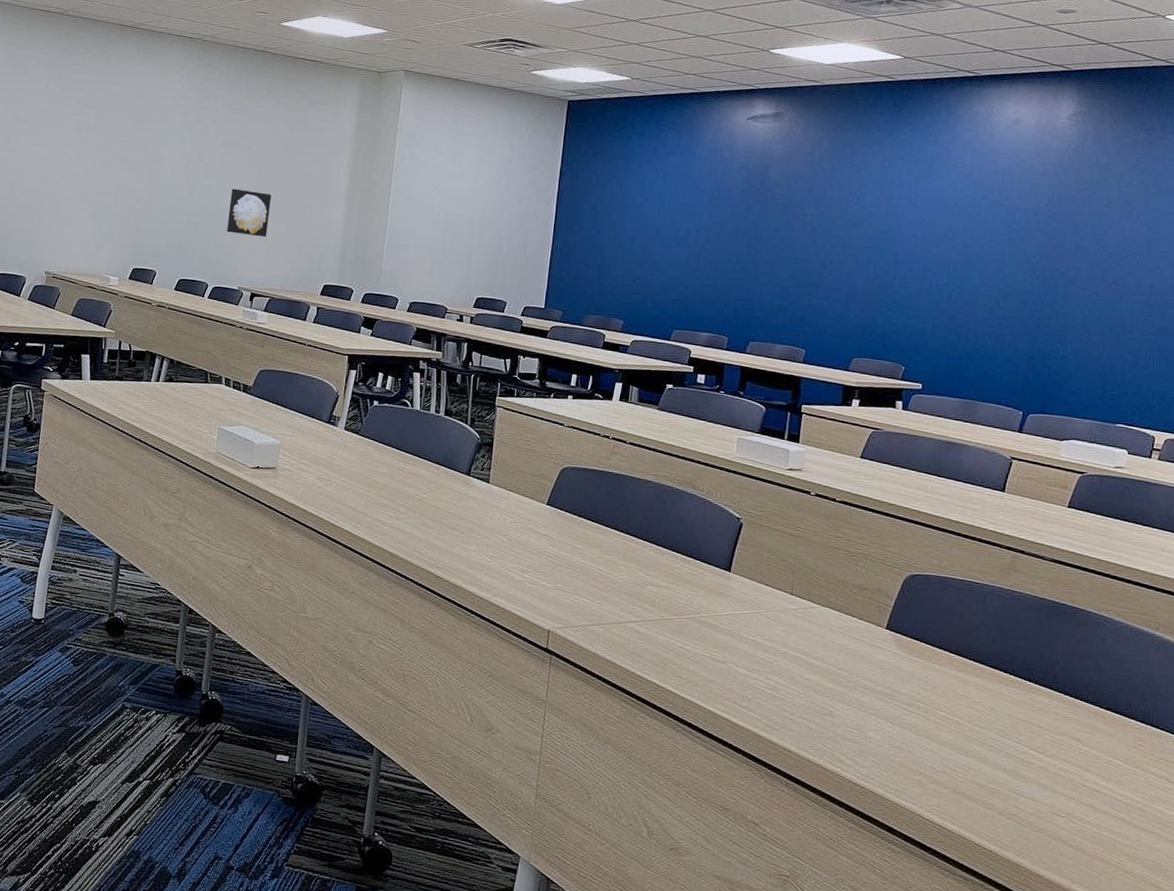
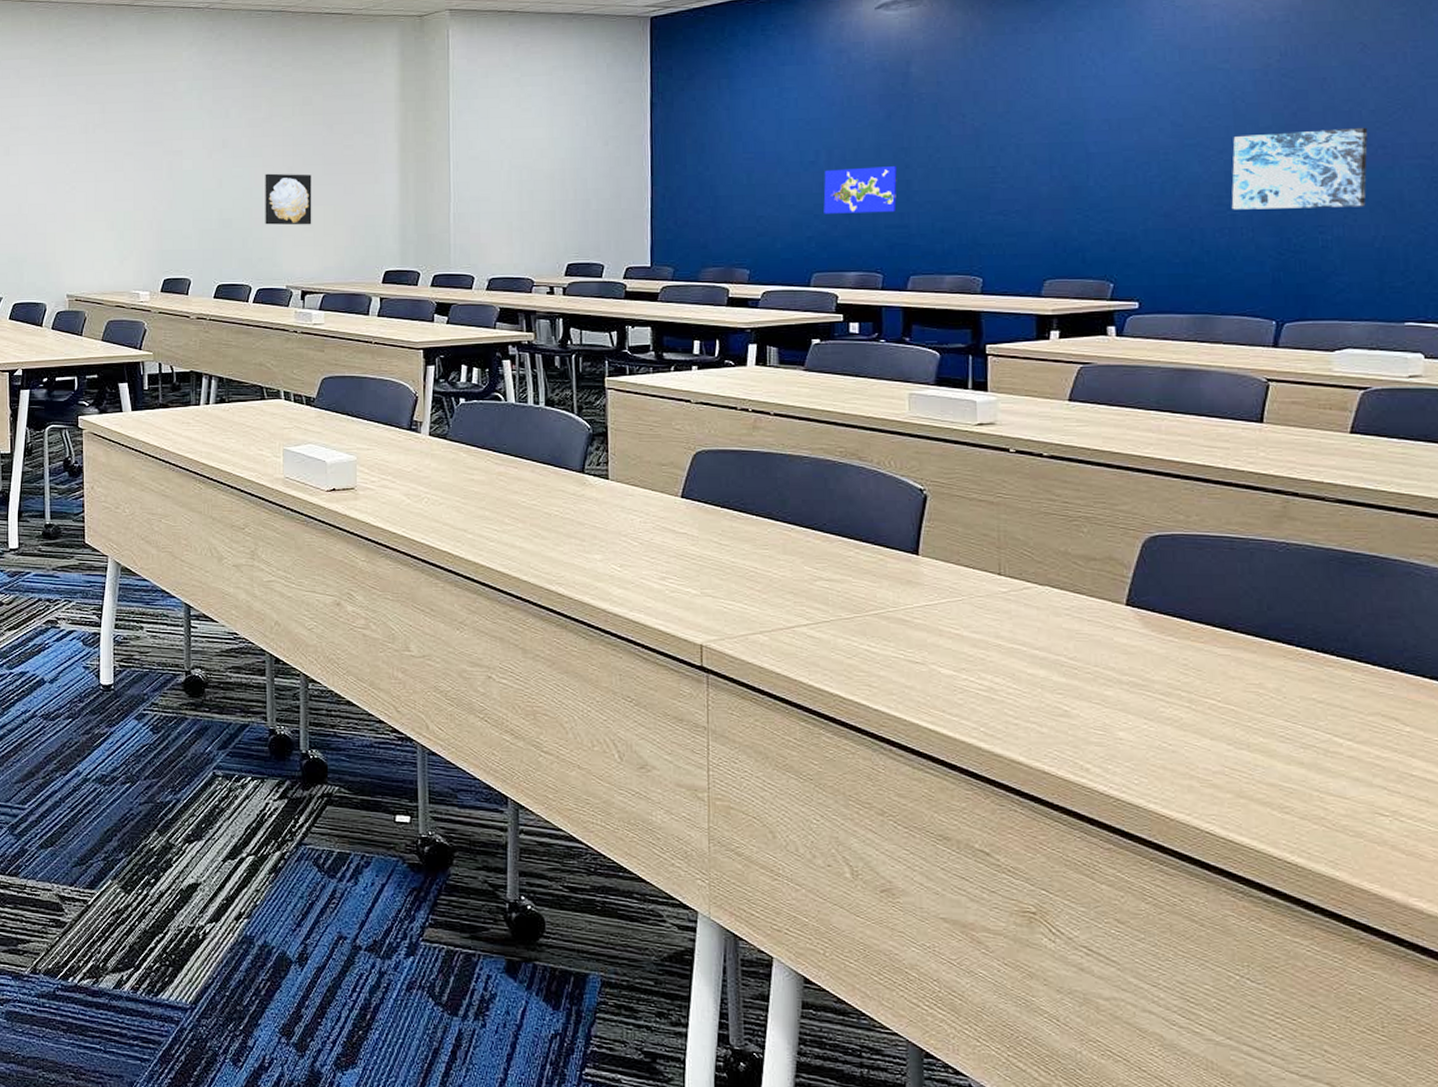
world map: none [688,246,749,288] -> present [823,166,897,214]
wall art: none [999,260,1106,329] -> present [1231,127,1368,210]

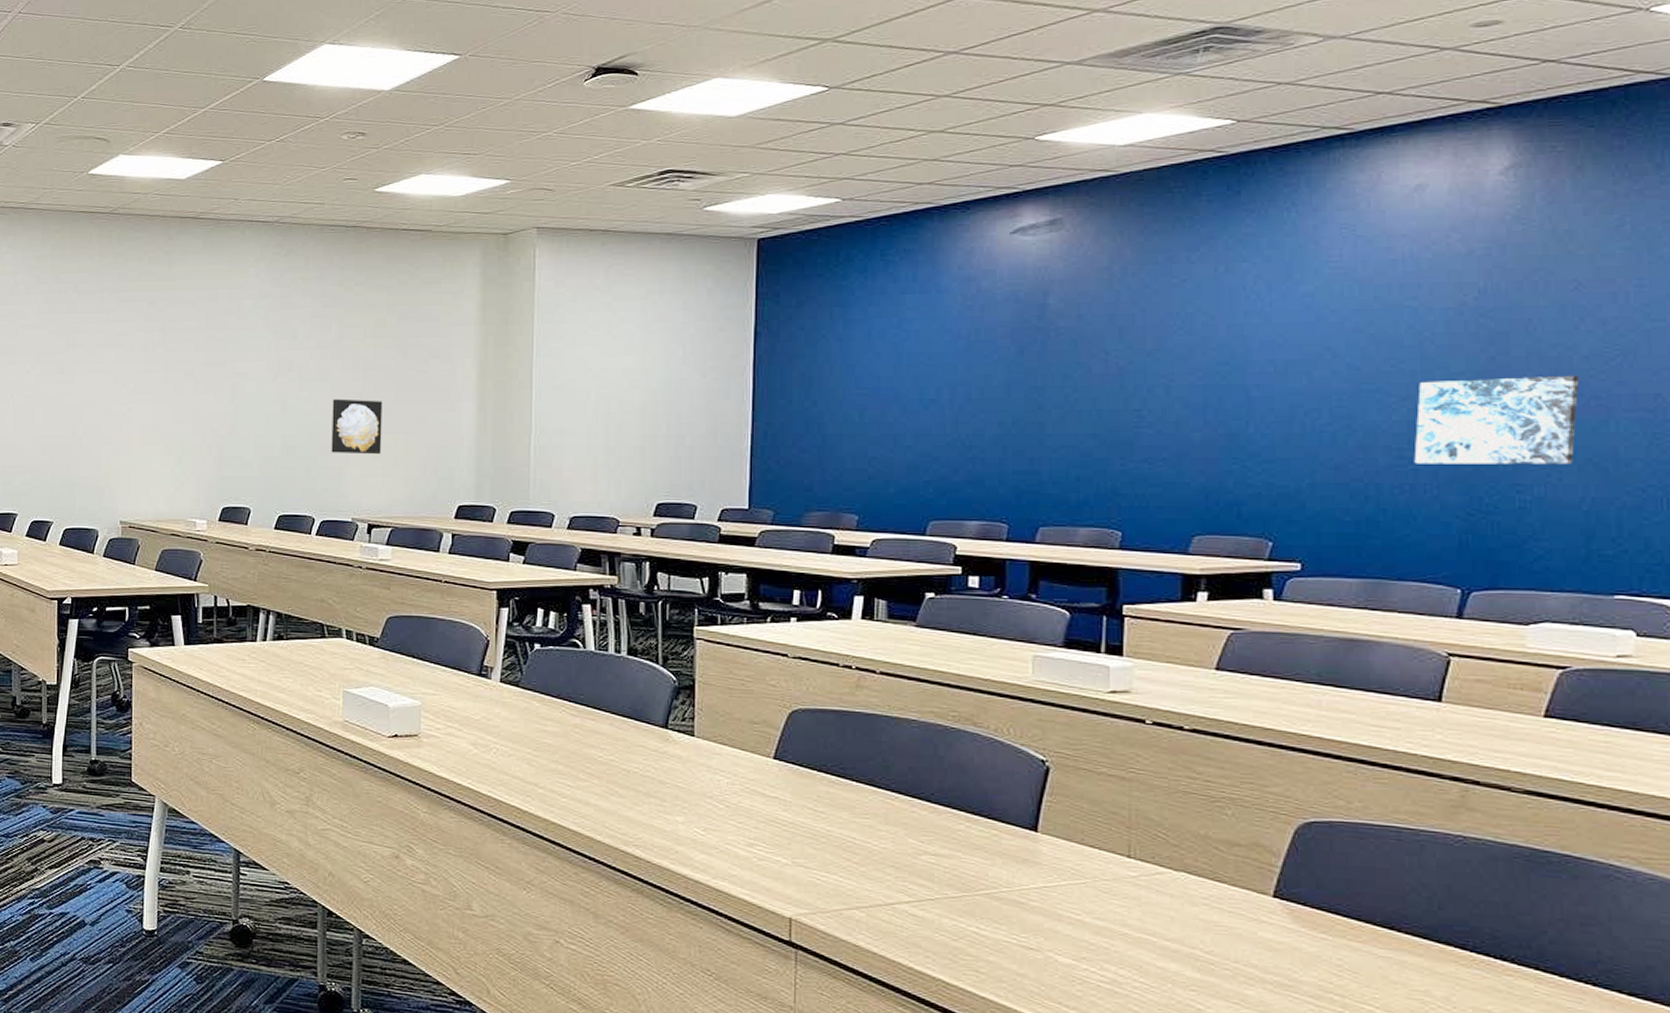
world map: present [823,166,897,214] -> none [944,407,1028,457]

